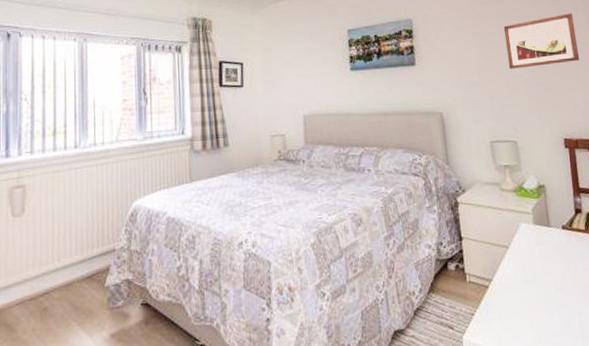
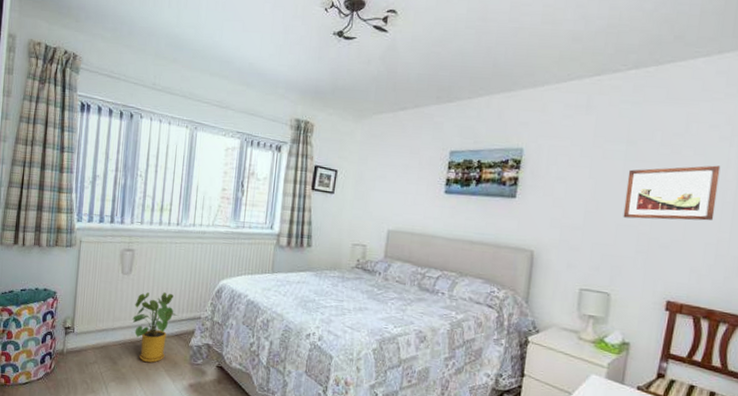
house plant: none [29,228,87,320] -> present [131,292,177,363]

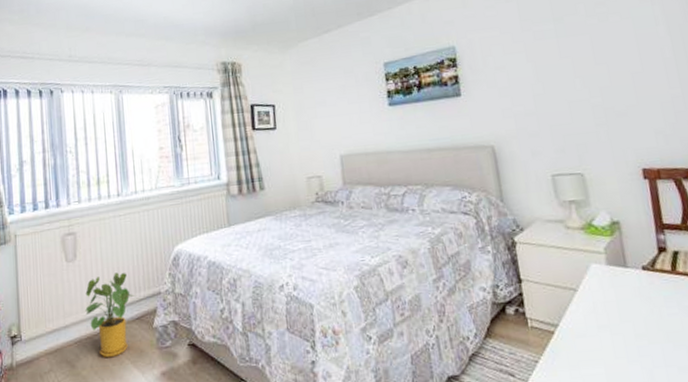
wall art: present [623,165,721,221] -> none [563,25,661,94]

